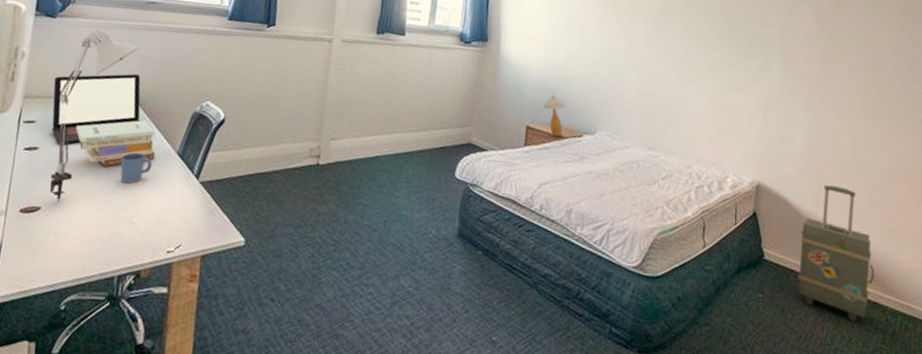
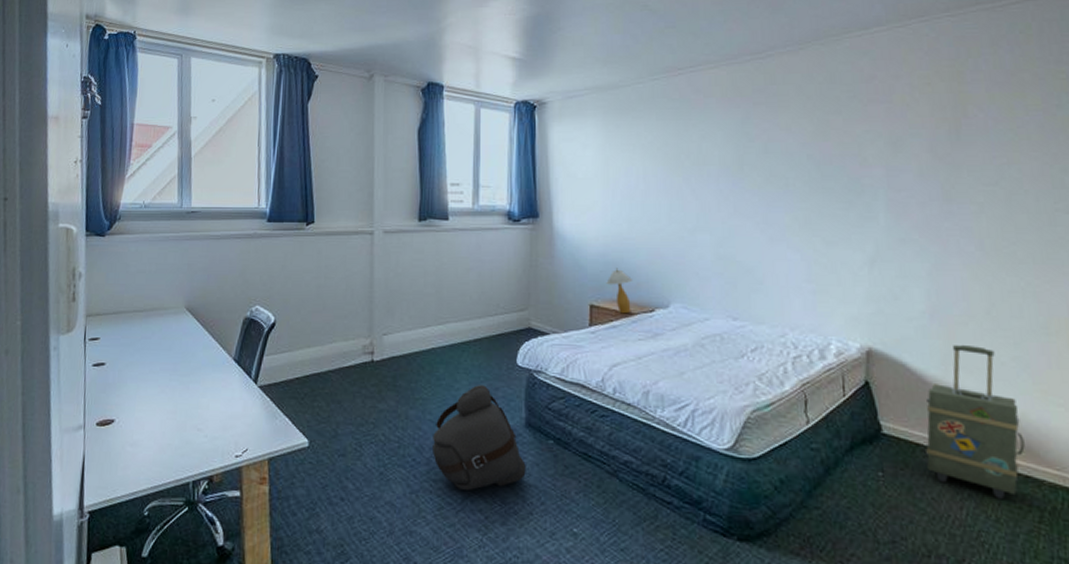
desk lamp: present [49,28,141,202] -> none [118,242,187,414]
laptop: present [51,73,141,144] -> none [111,284,196,358]
books: present [76,120,155,168] -> none [137,330,212,378]
mug: present [120,153,153,184] -> none [181,362,212,392]
backpack: none [367,194,455,296] -> present [433,385,526,490]

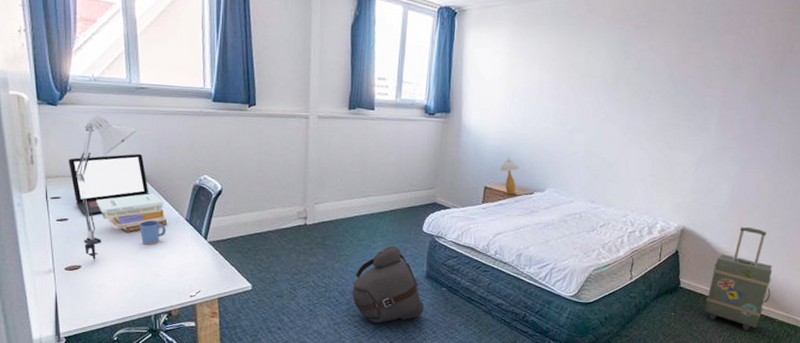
laptop: none [111,284,196,358] -> present [69,153,150,215]
desk lamp: none [118,242,187,414] -> present [76,114,138,261]
books: none [137,330,212,378] -> present [96,193,167,233]
mug: none [181,362,212,392] -> present [139,220,166,245]

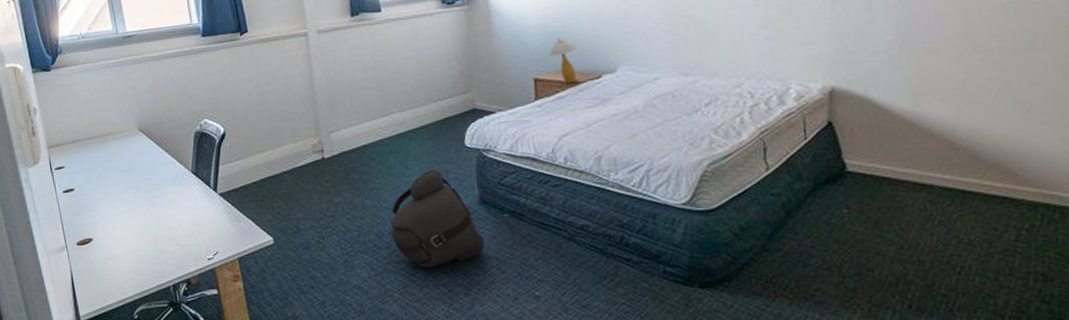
laptop: present [69,153,150,215] -> none [68,106,152,182]
desk lamp: present [76,114,138,261] -> none [76,72,131,232]
books: present [96,193,167,233] -> none [99,148,172,196]
mug: present [139,220,166,245] -> none [144,178,173,206]
suitcase: present [704,226,773,332] -> none [892,71,1002,224]

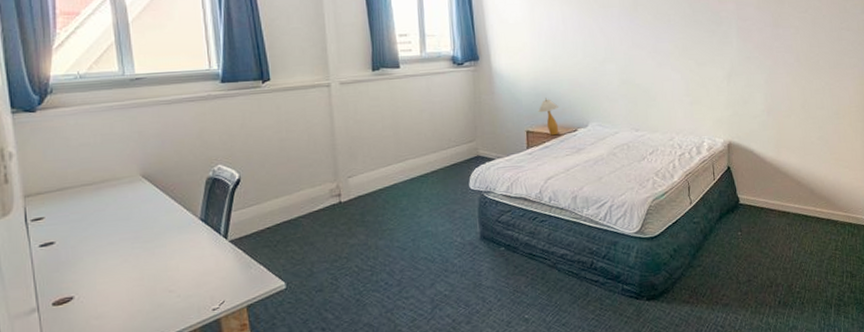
backpack: present [390,169,484,268] -> none [402,210,484,302]

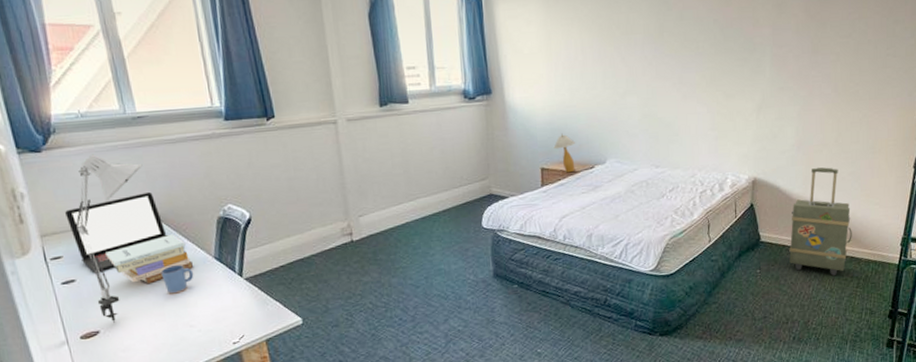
laptop: none [53,151,155,234] -> present [65,191,169,272]
desk lamp: none [62,114,136,288] -> present [76,154,143,323]
books: none [89,195,177,247] -> present [105,234,193,285]
mug: none [144,226,178,257] -> present [161,265,194,294]
suitcase: none [767,131,826,239] -> present [788,167,852,277]

